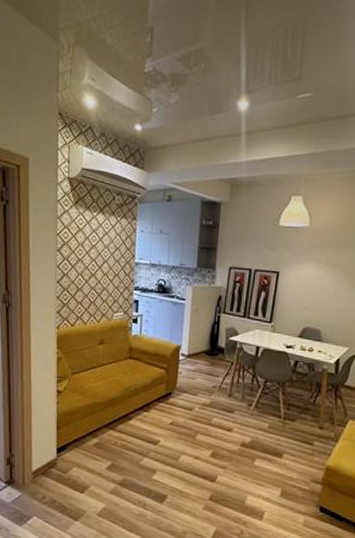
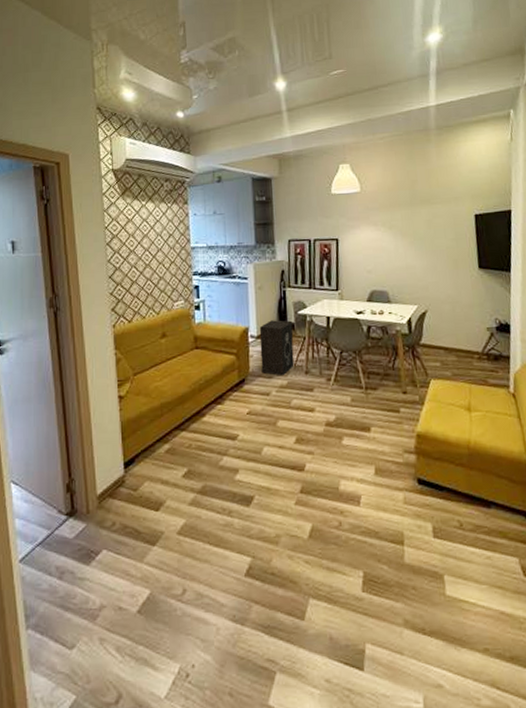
speaker: none [188,342,223,396] -> present [259,320,295,376]

